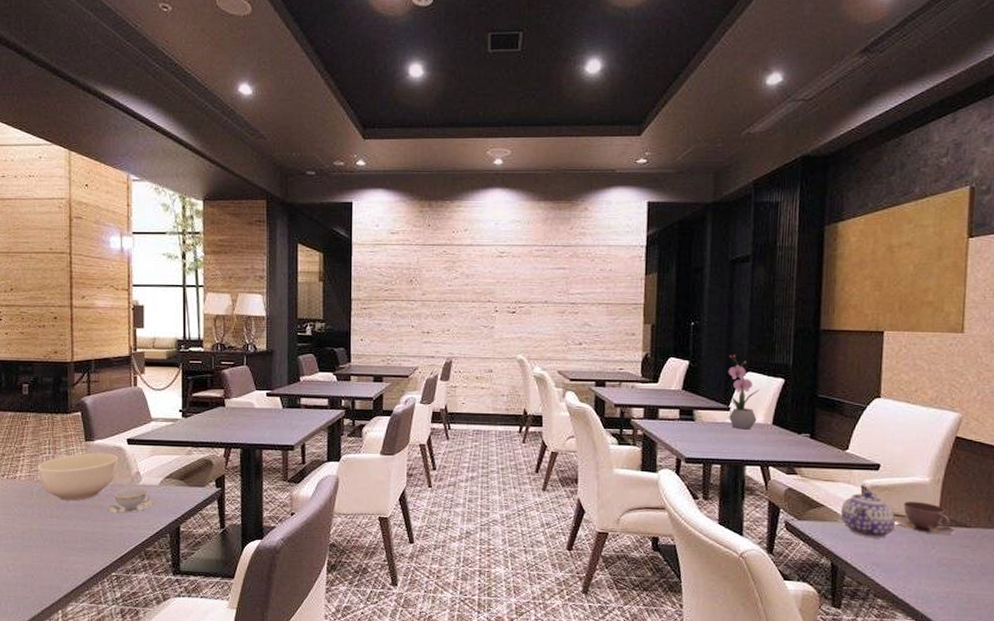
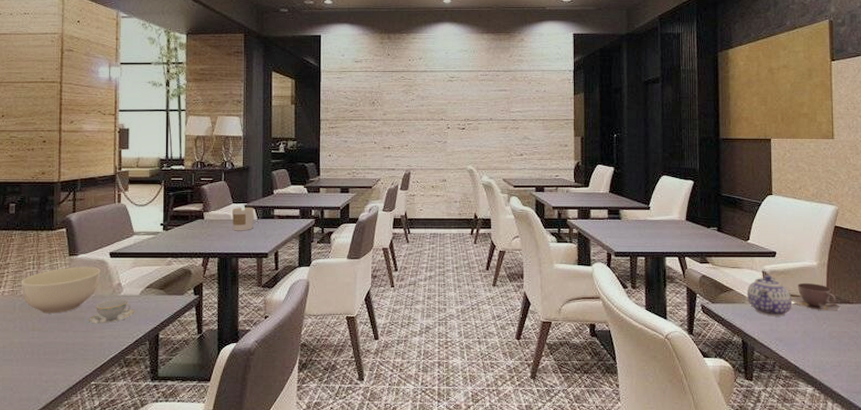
candle: none [256,392,278,421] -> present [232,204,254,231]
flower arrangement: present [728,354,760,430] -> none [646,160,674,226]

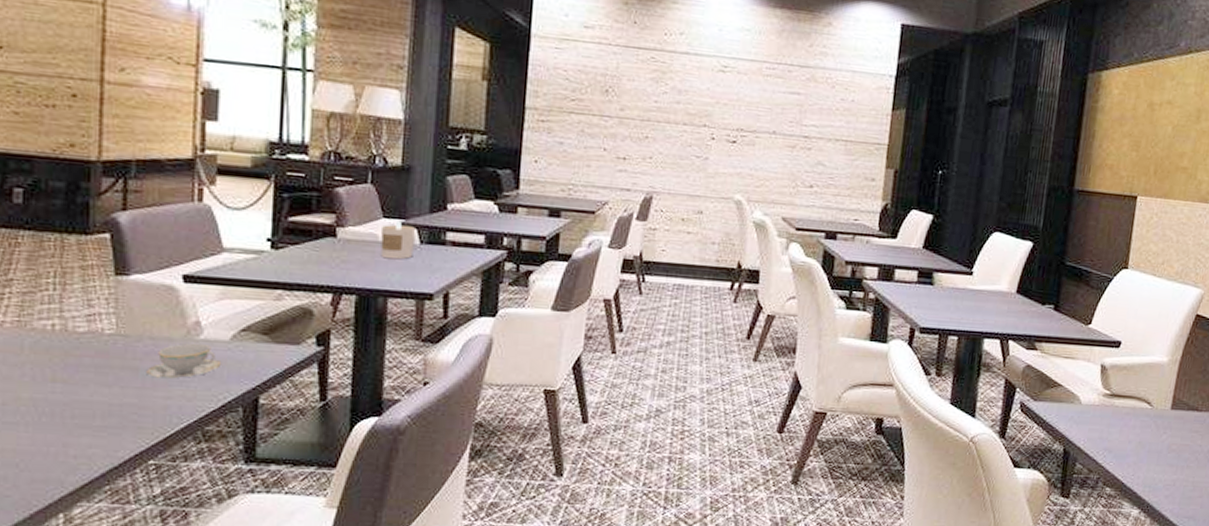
bowl: present [21,267,101,314] -> none [32,292,167,360]
teapot: present [747,275,793,317] -> none [1077,369,1132,422]
teacup: present [791,282,840,311] -> none [1130,382,1186,419]

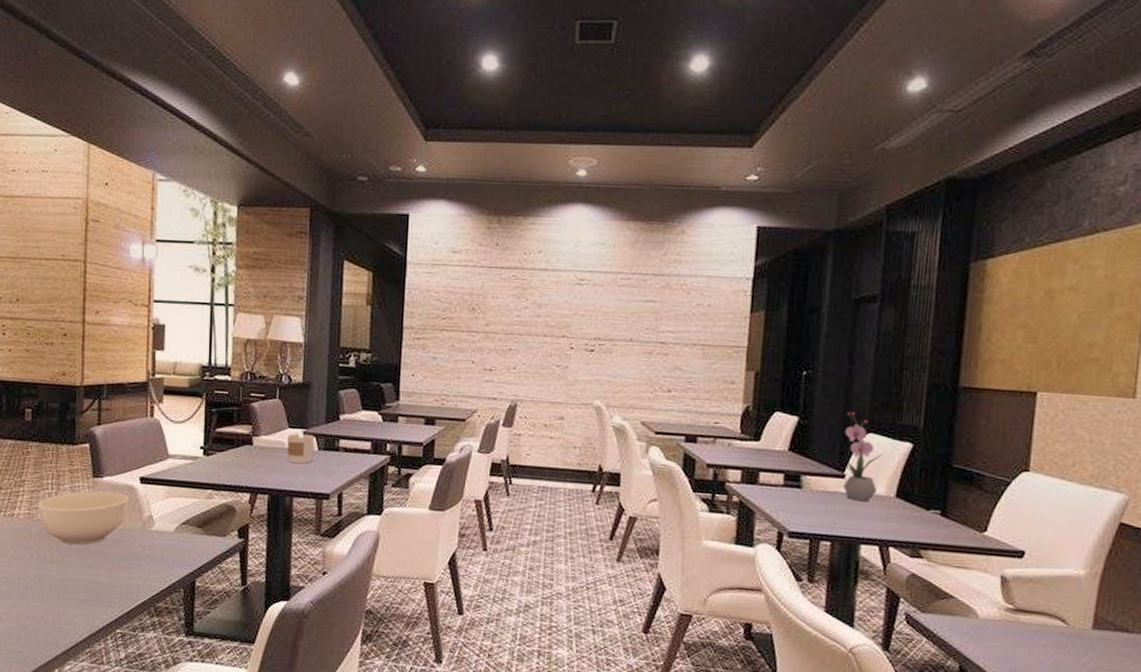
bowl: none [32,292,167,360] -> present [38,491,129,545]
teacup: present [146,343,222,379] -> none [115,533,168,563]
flower arrangement: none [971,210,1006,298] -> present [843,411,882,502]

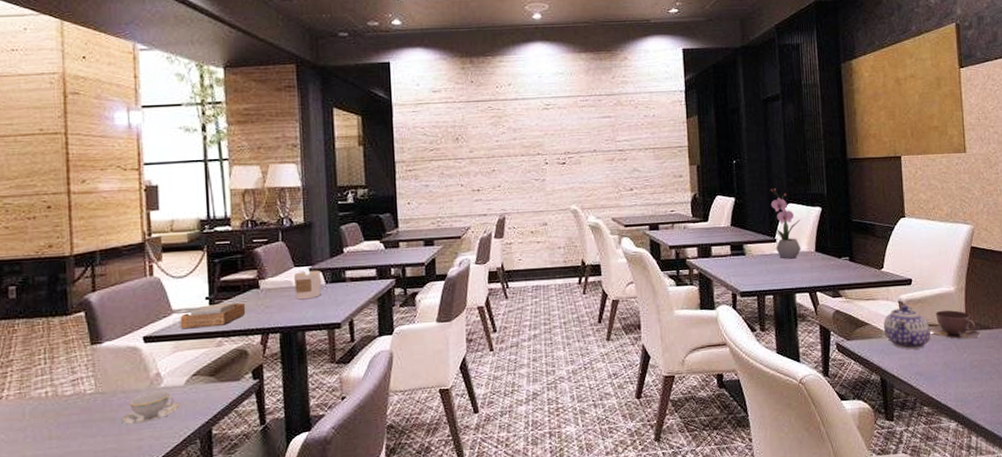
bowl: present [38,491,129,545] -> none [30,355,133,418]
teacup: none [115,533,168,563] -> present [121,390,180,424]
napkin holder: none [174,454,238,478] -> present [180,302,246,329]
teapot: none [973,581,1042,641] -> present [883,304,931,350]
teacup: none [1039,597,1112,640] -> present [930,310,980,339]

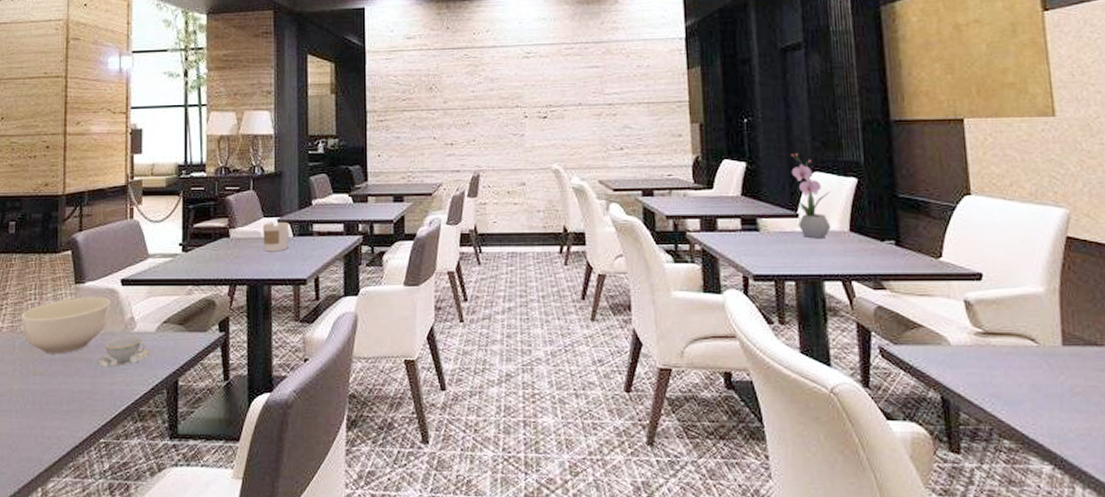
bowl: none [30,355,133,418] -> present [21,297,111,354]
napkin holder: present [180,302,246,329] -> none [155,251,216,275]
teapot: present [883,304,931,350] -> none [943,305,1012,364]
teacup: present [930,310,980,339] -> none [1010,316,1083,357]

